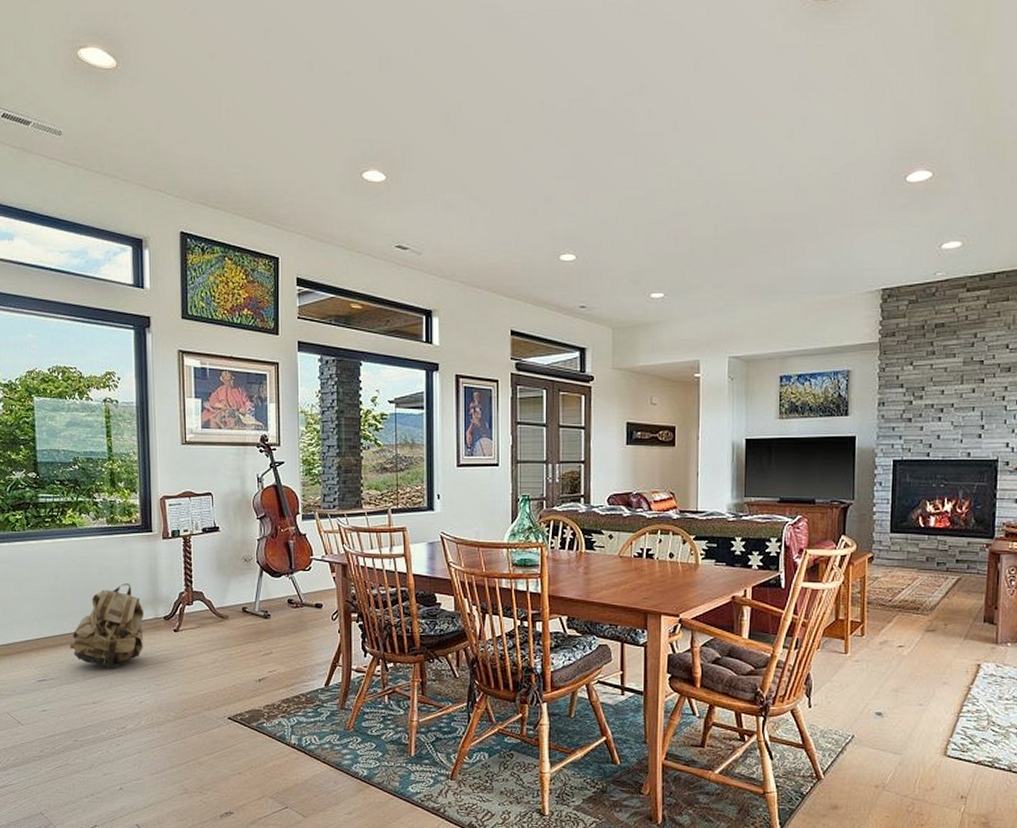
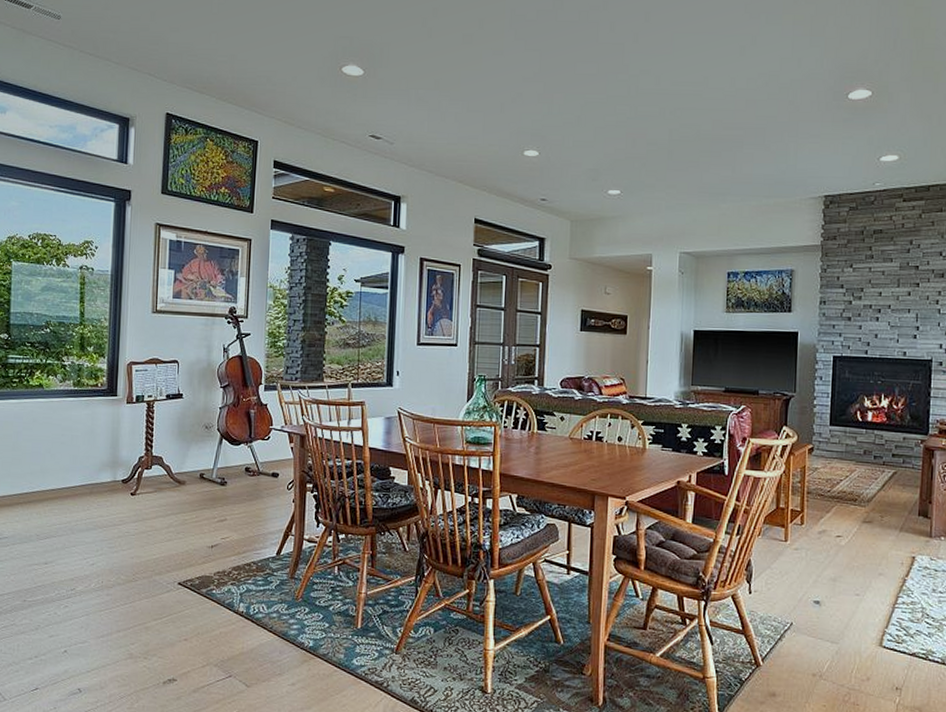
backpack: present [69,583,145,668] -> none [26,445,103,530]

